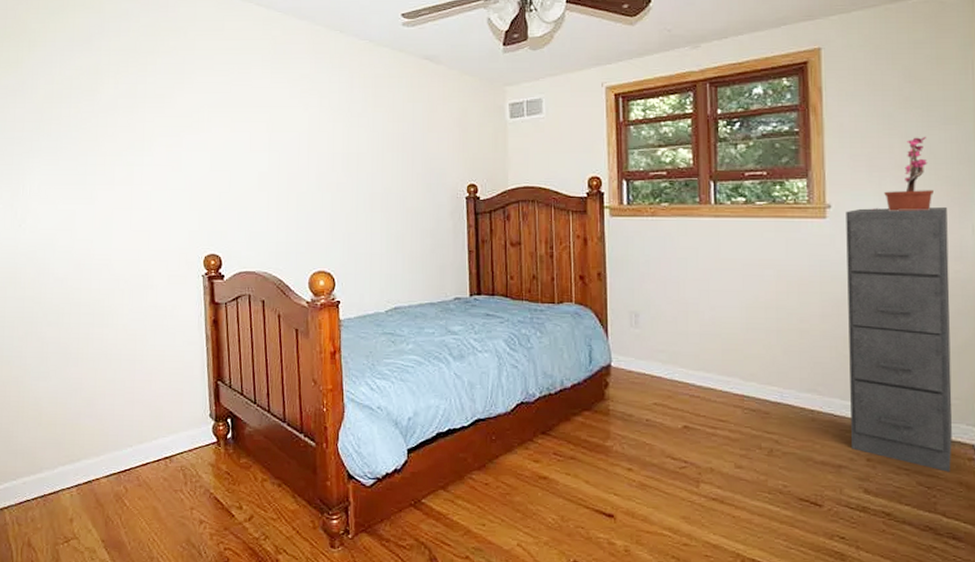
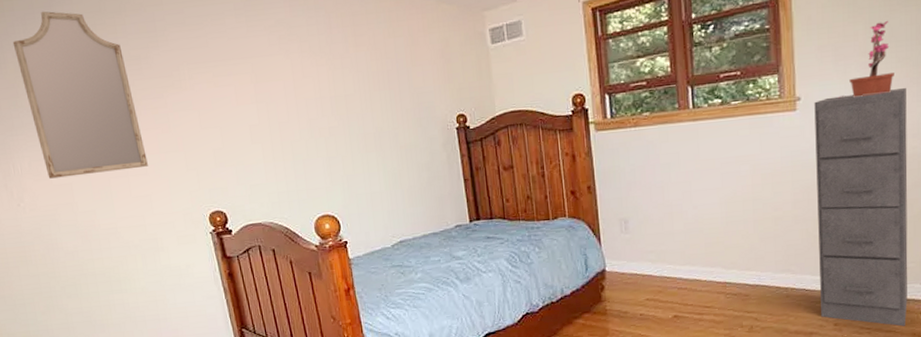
home mirror: none [47,44,153,204] -> present [12,11,148,179]

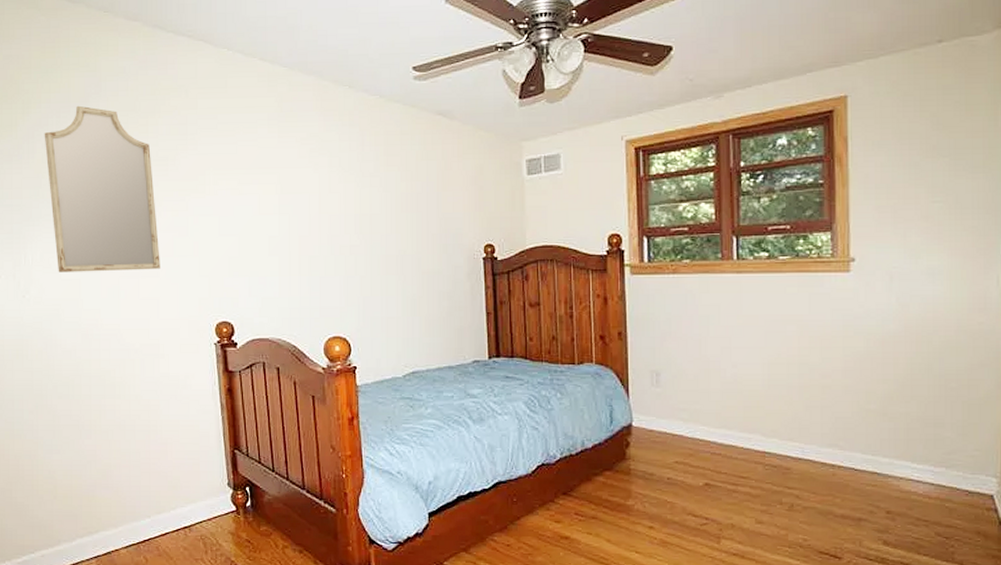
filing cabinet: present [814,87,908,327] -> none [870,257,973,522]
potted plant: present [838,20,894,99] -> none [897,185,959,263]

